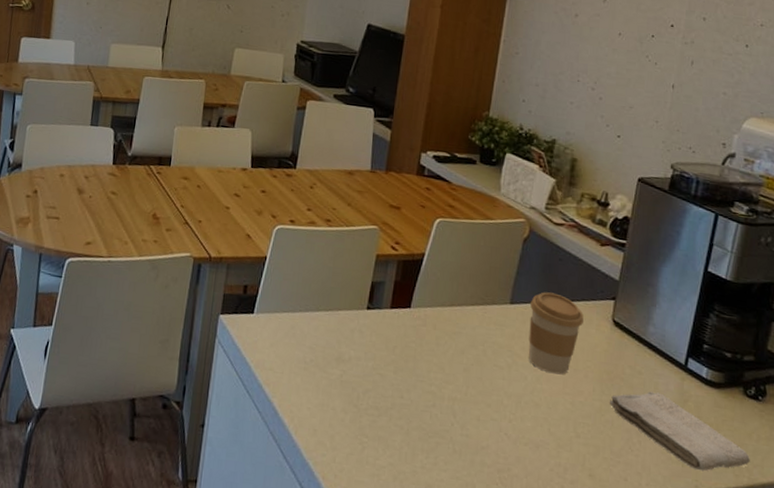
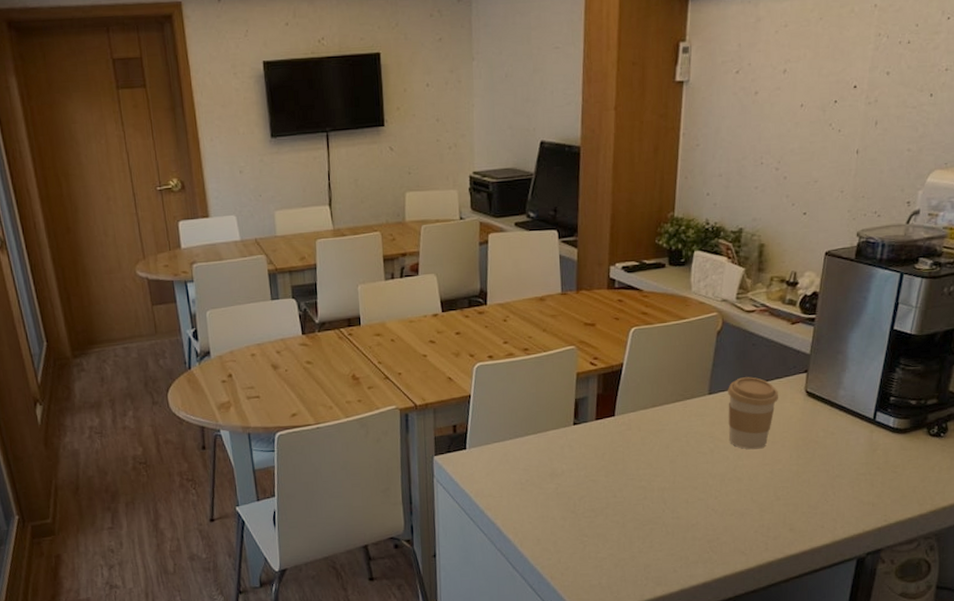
washcloth: present [609,391,750,471] -> none [805,447,933,507]

